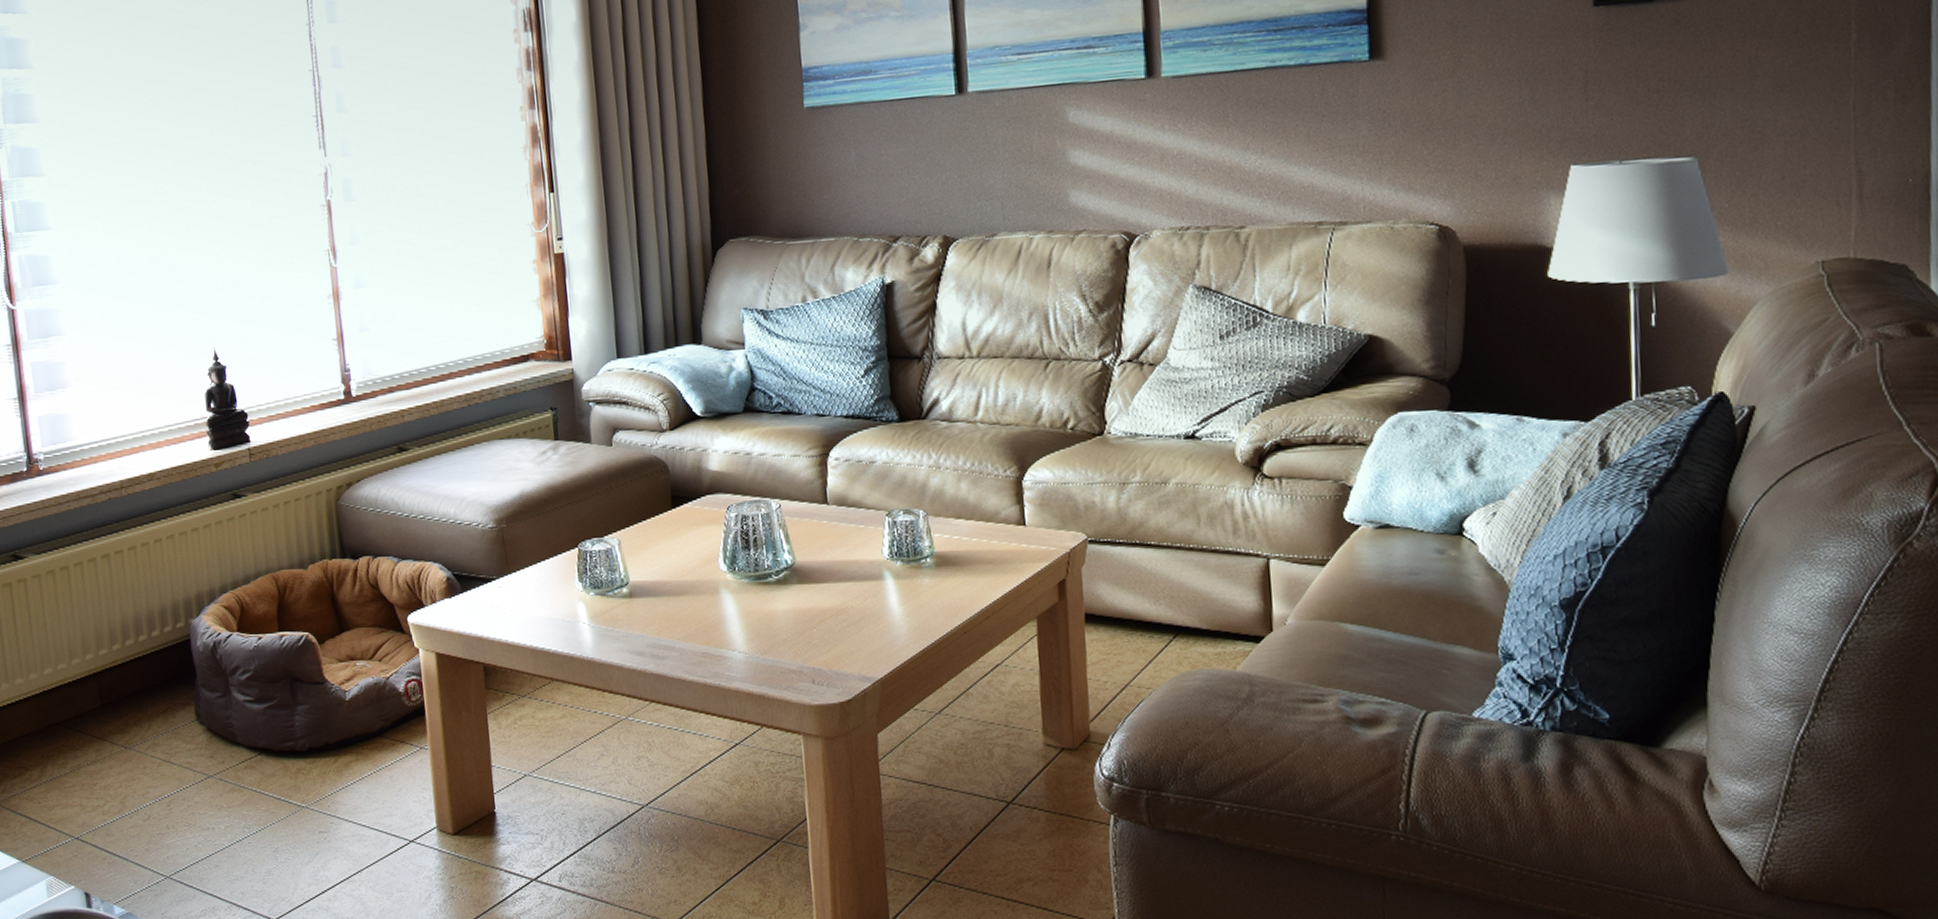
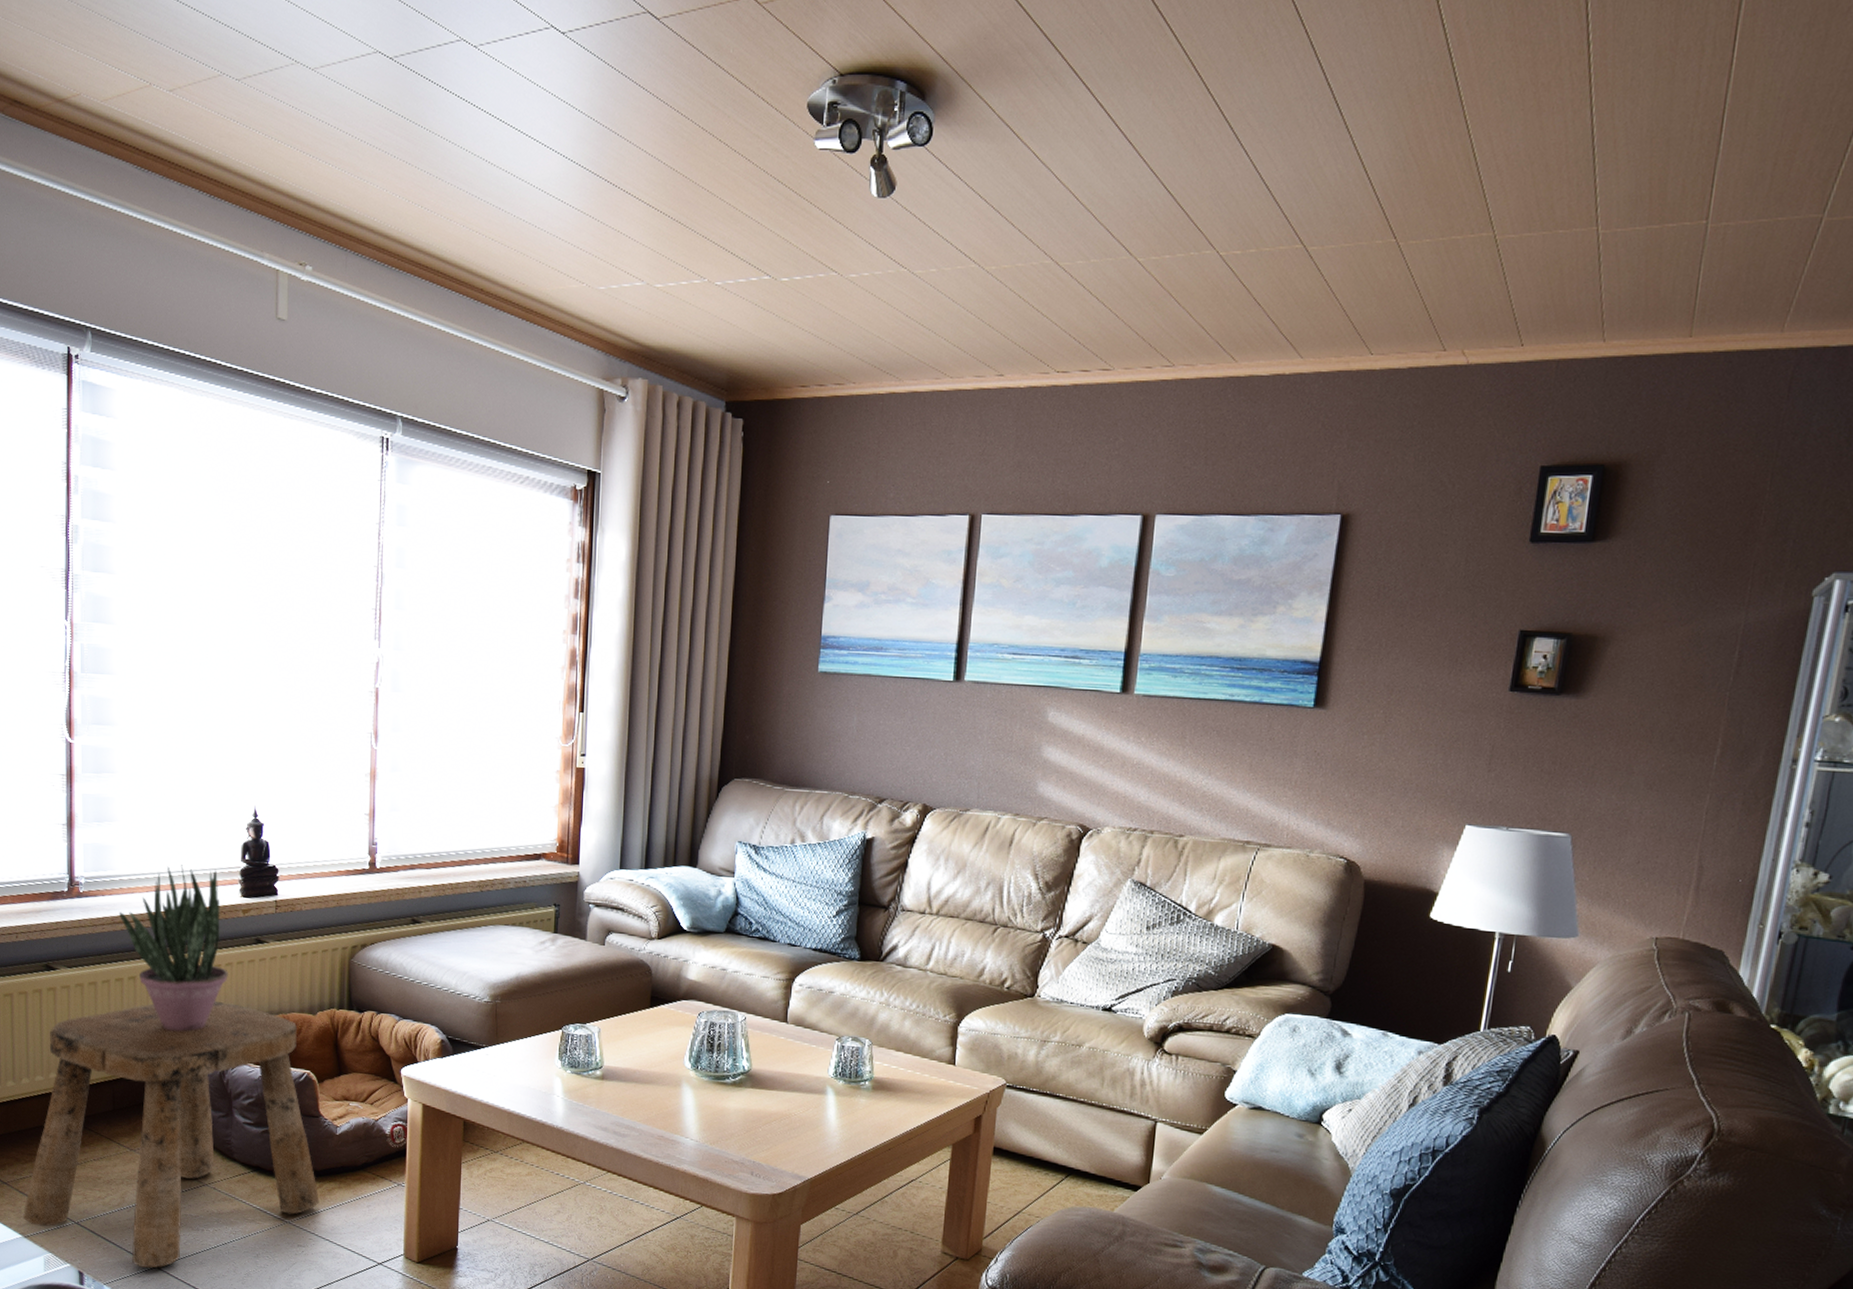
stool: none [18,568,337,879] -> present [23,1000,320,1268]
potted plant: none [83,423,208,609] -> present [118,865,228,1032]

